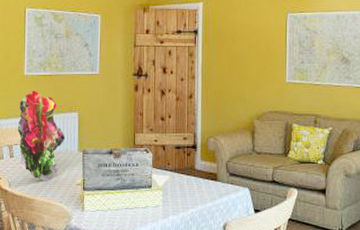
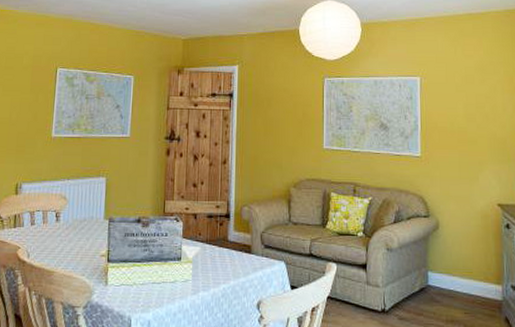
bouquet: present [17,91,66,181] -> none [40,153,91,252]

